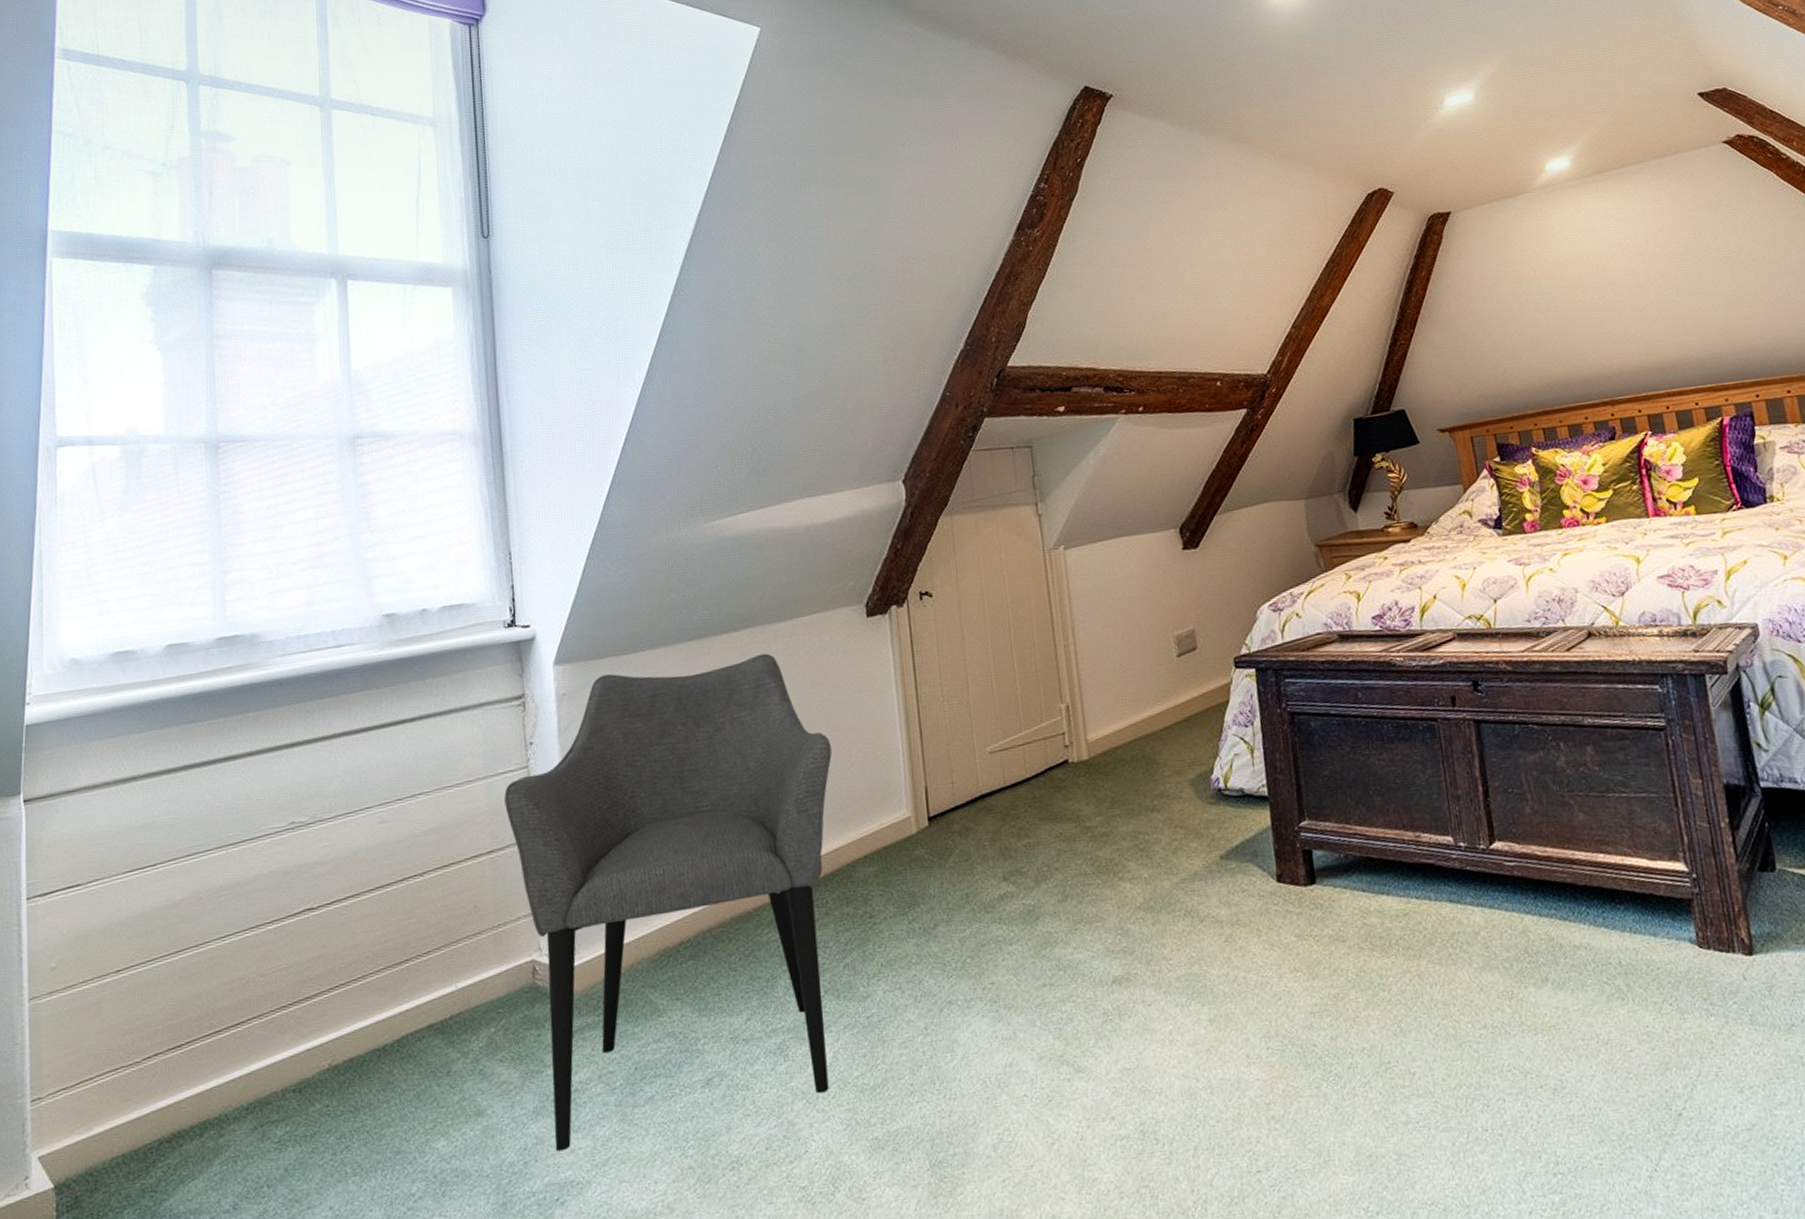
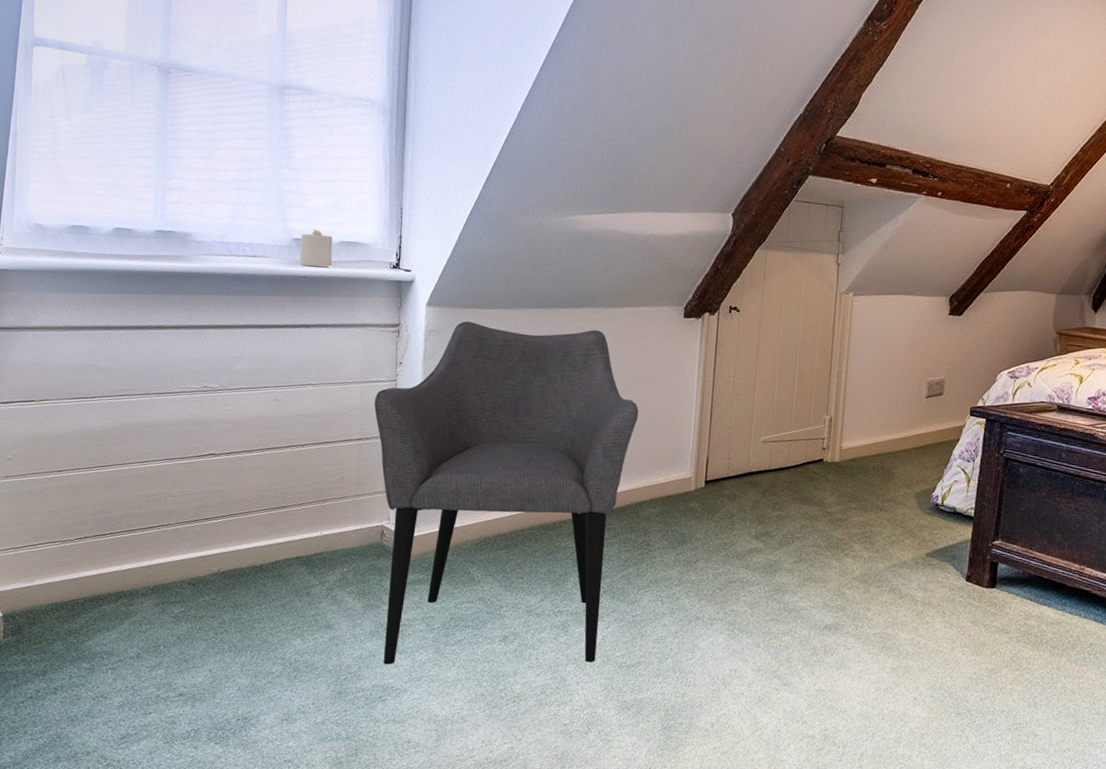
candle: none [392,598,434,645] -> present [299,229,333,267]

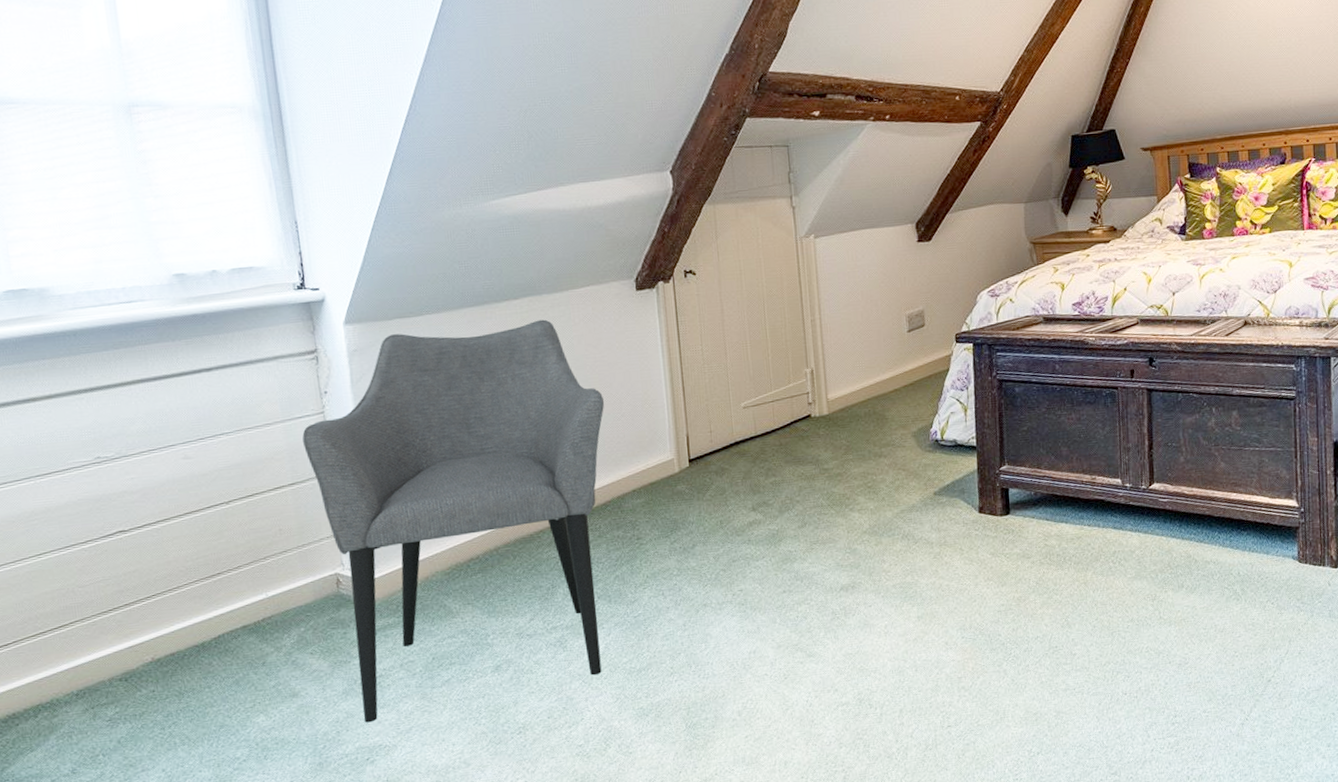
candle: present [299,229,333,267] -> none [181,260,226,302]

